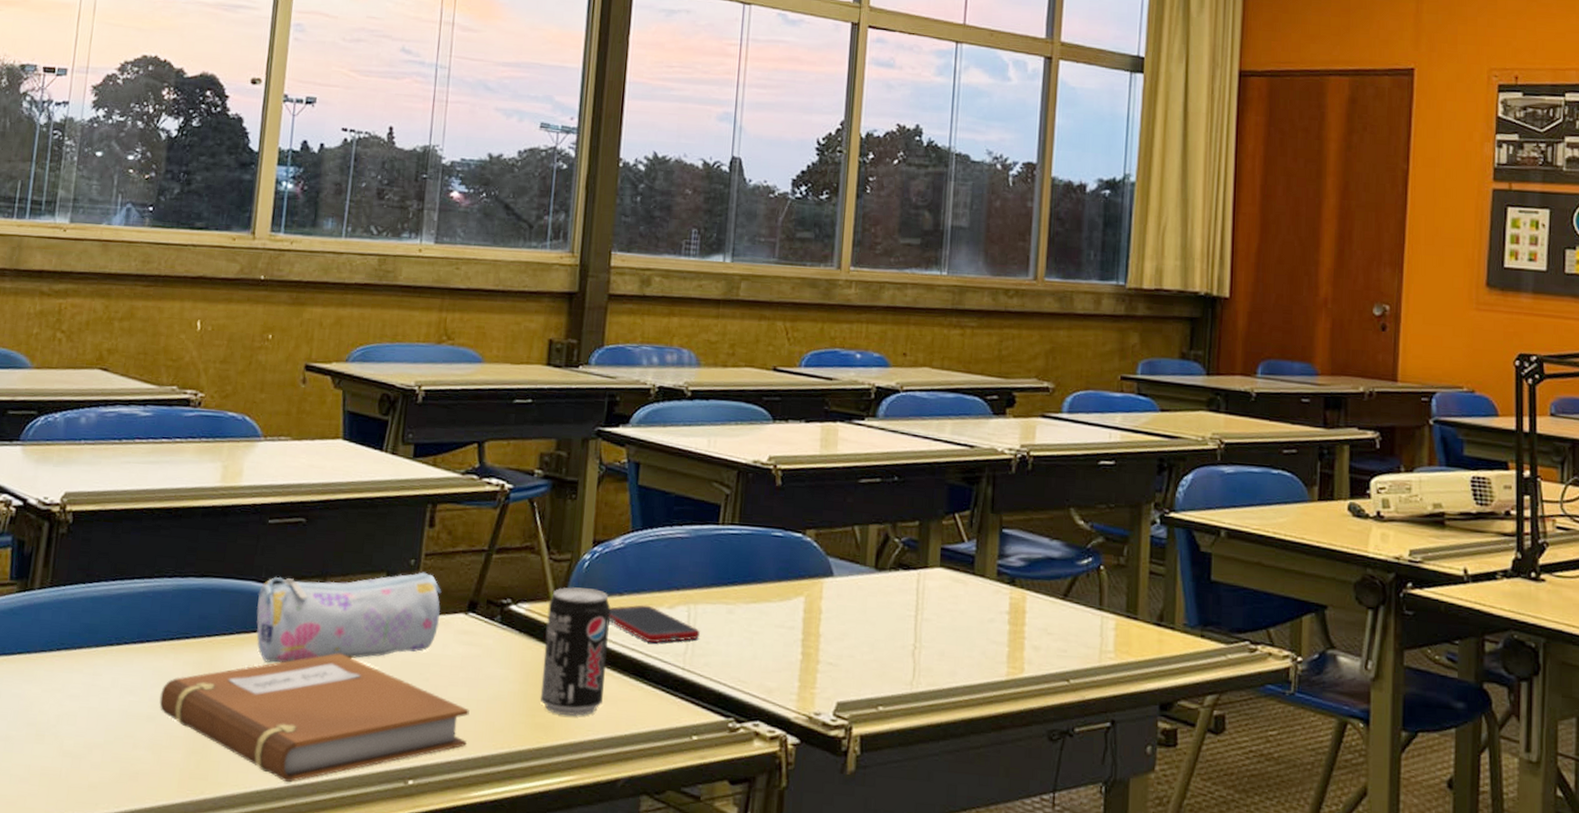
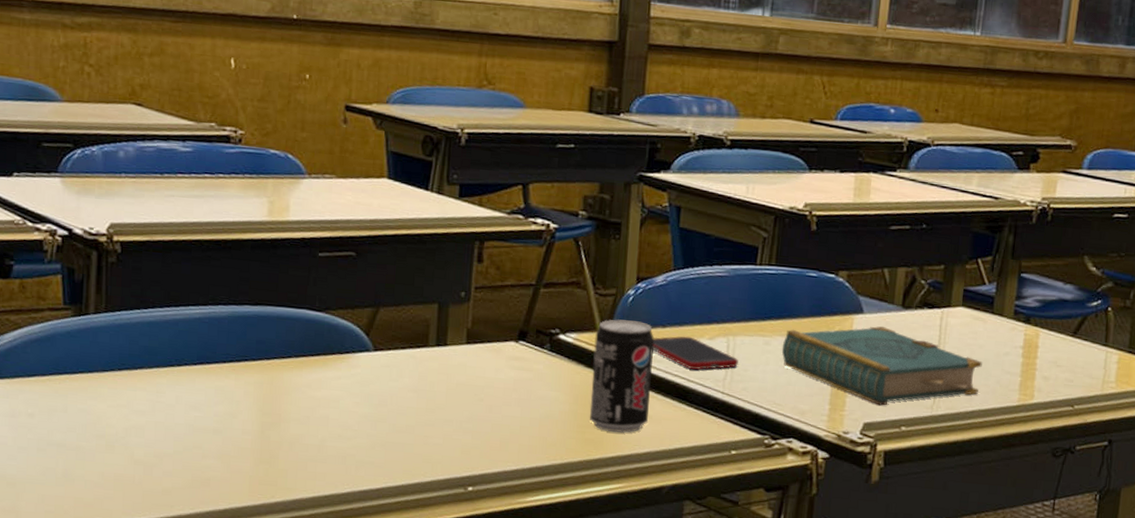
notebook: present [159,653,470,782] -> none [224,375,523,488]
pencil case: present [256,572,442,664] -> none [313,303,492,384]
book: none [746,590,965,682] -> present [781,326,983,406]

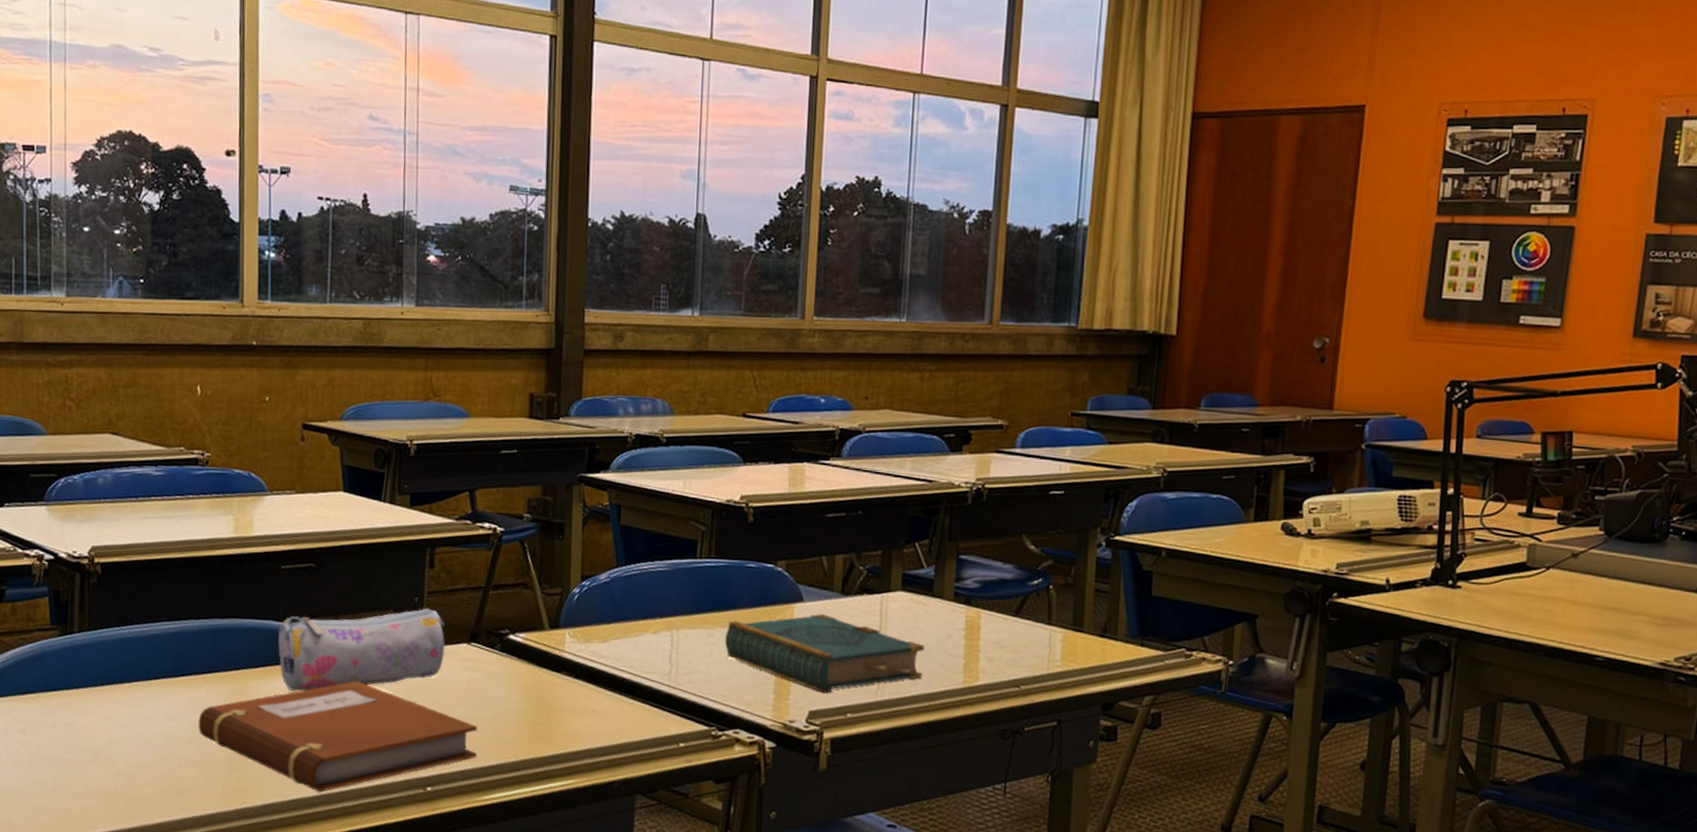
notebook: none [224,375,523,488] -> present [198,681,478,791]
pencil case: none [313,303,492,384] -> present [277,608,446,691]
beverage can: present [589,319,654,433] -> none [540,617,600,730]
cell phone: present [652,336,738,371] -> none [599,631,683,665]

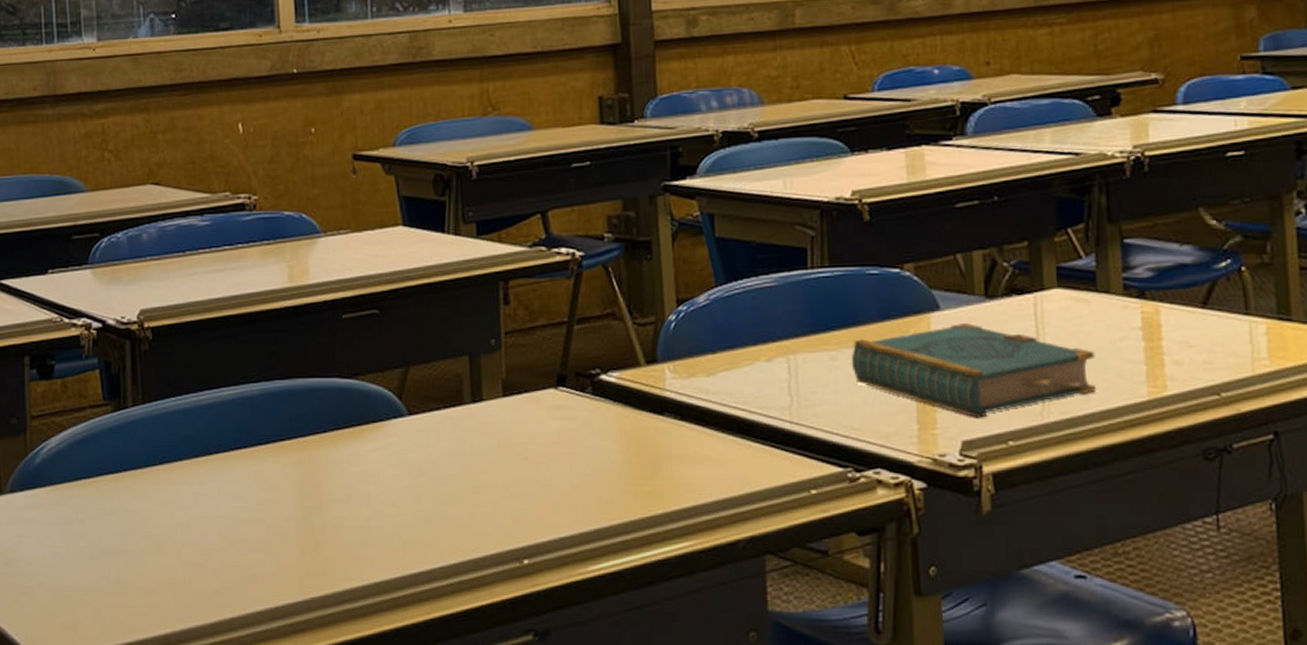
notebook: present [198,681,478,791] -> none [266,440,578,571]
pencil case: present [277,608,446,691] -> none [344,351,531,456]

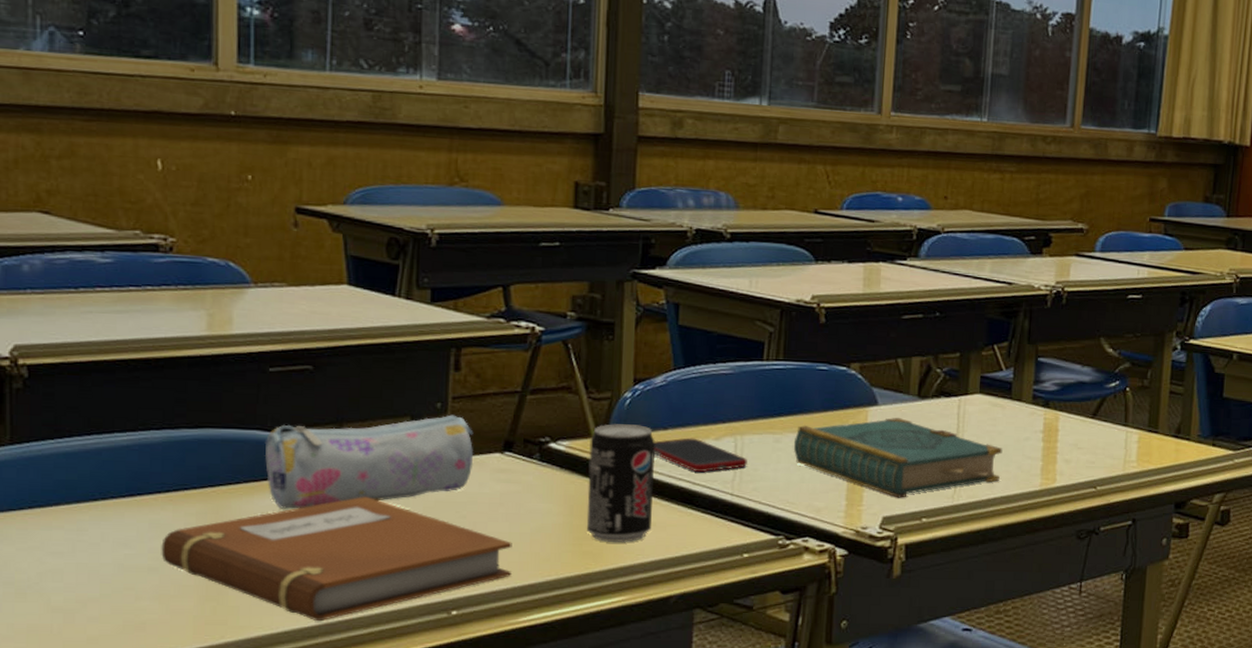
notebook: none [266,440,578,571] -> present [161,496,512,621]
pencil case: none [344,351,531,456] -> present [264,414,474,509]
beverage can: none [639,350,710,482] -> present [586,424,655,543]
cell phone: none [703,360,804,399] -> present [653,438,747,473]

